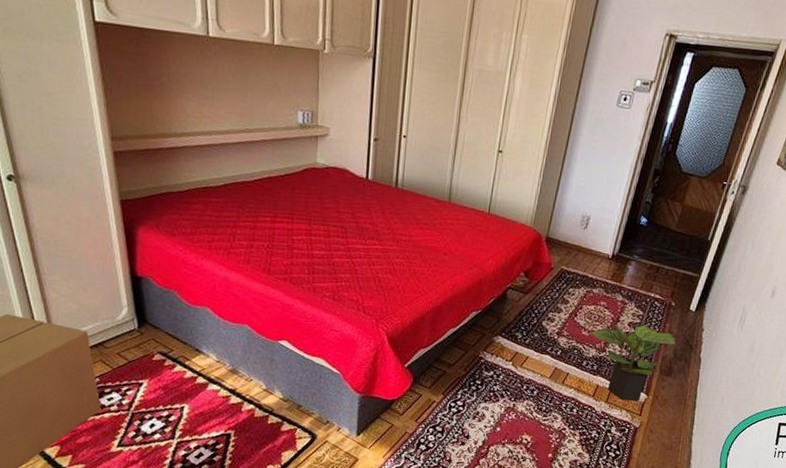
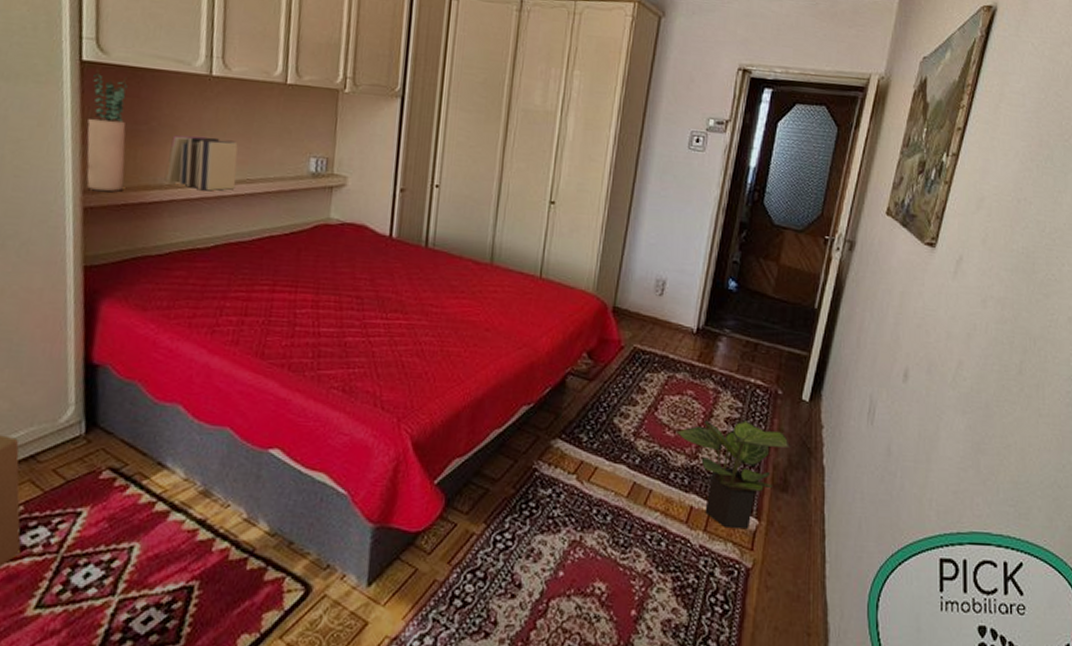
vase: none [107,28,145,139] -> present [86,67,128,193]
books: none [177,90,238,139] -> present [164,135,238,192]

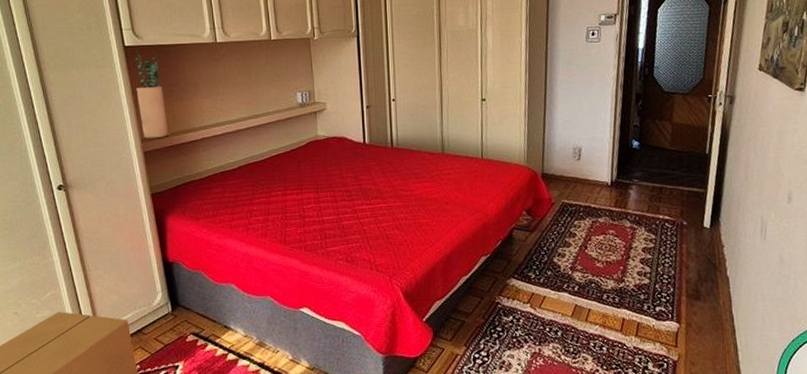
books: present [164,135,238,192] -> none [195,88,247,128]
potted plant: present [674,419,791,530] -> none [602,247,699,332]

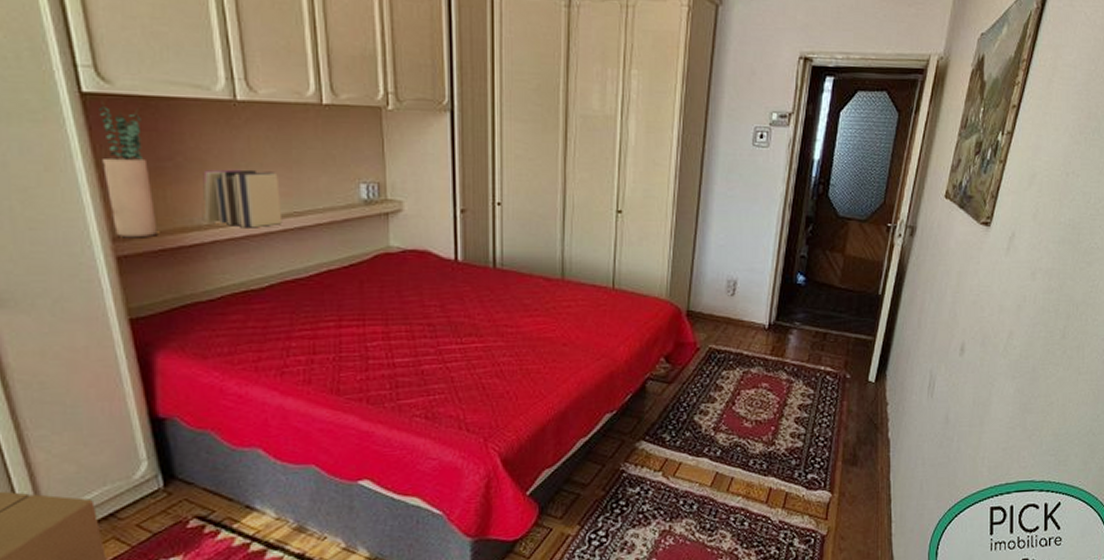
books: none [195,88,247,128] -> present [202,169,283,228]

